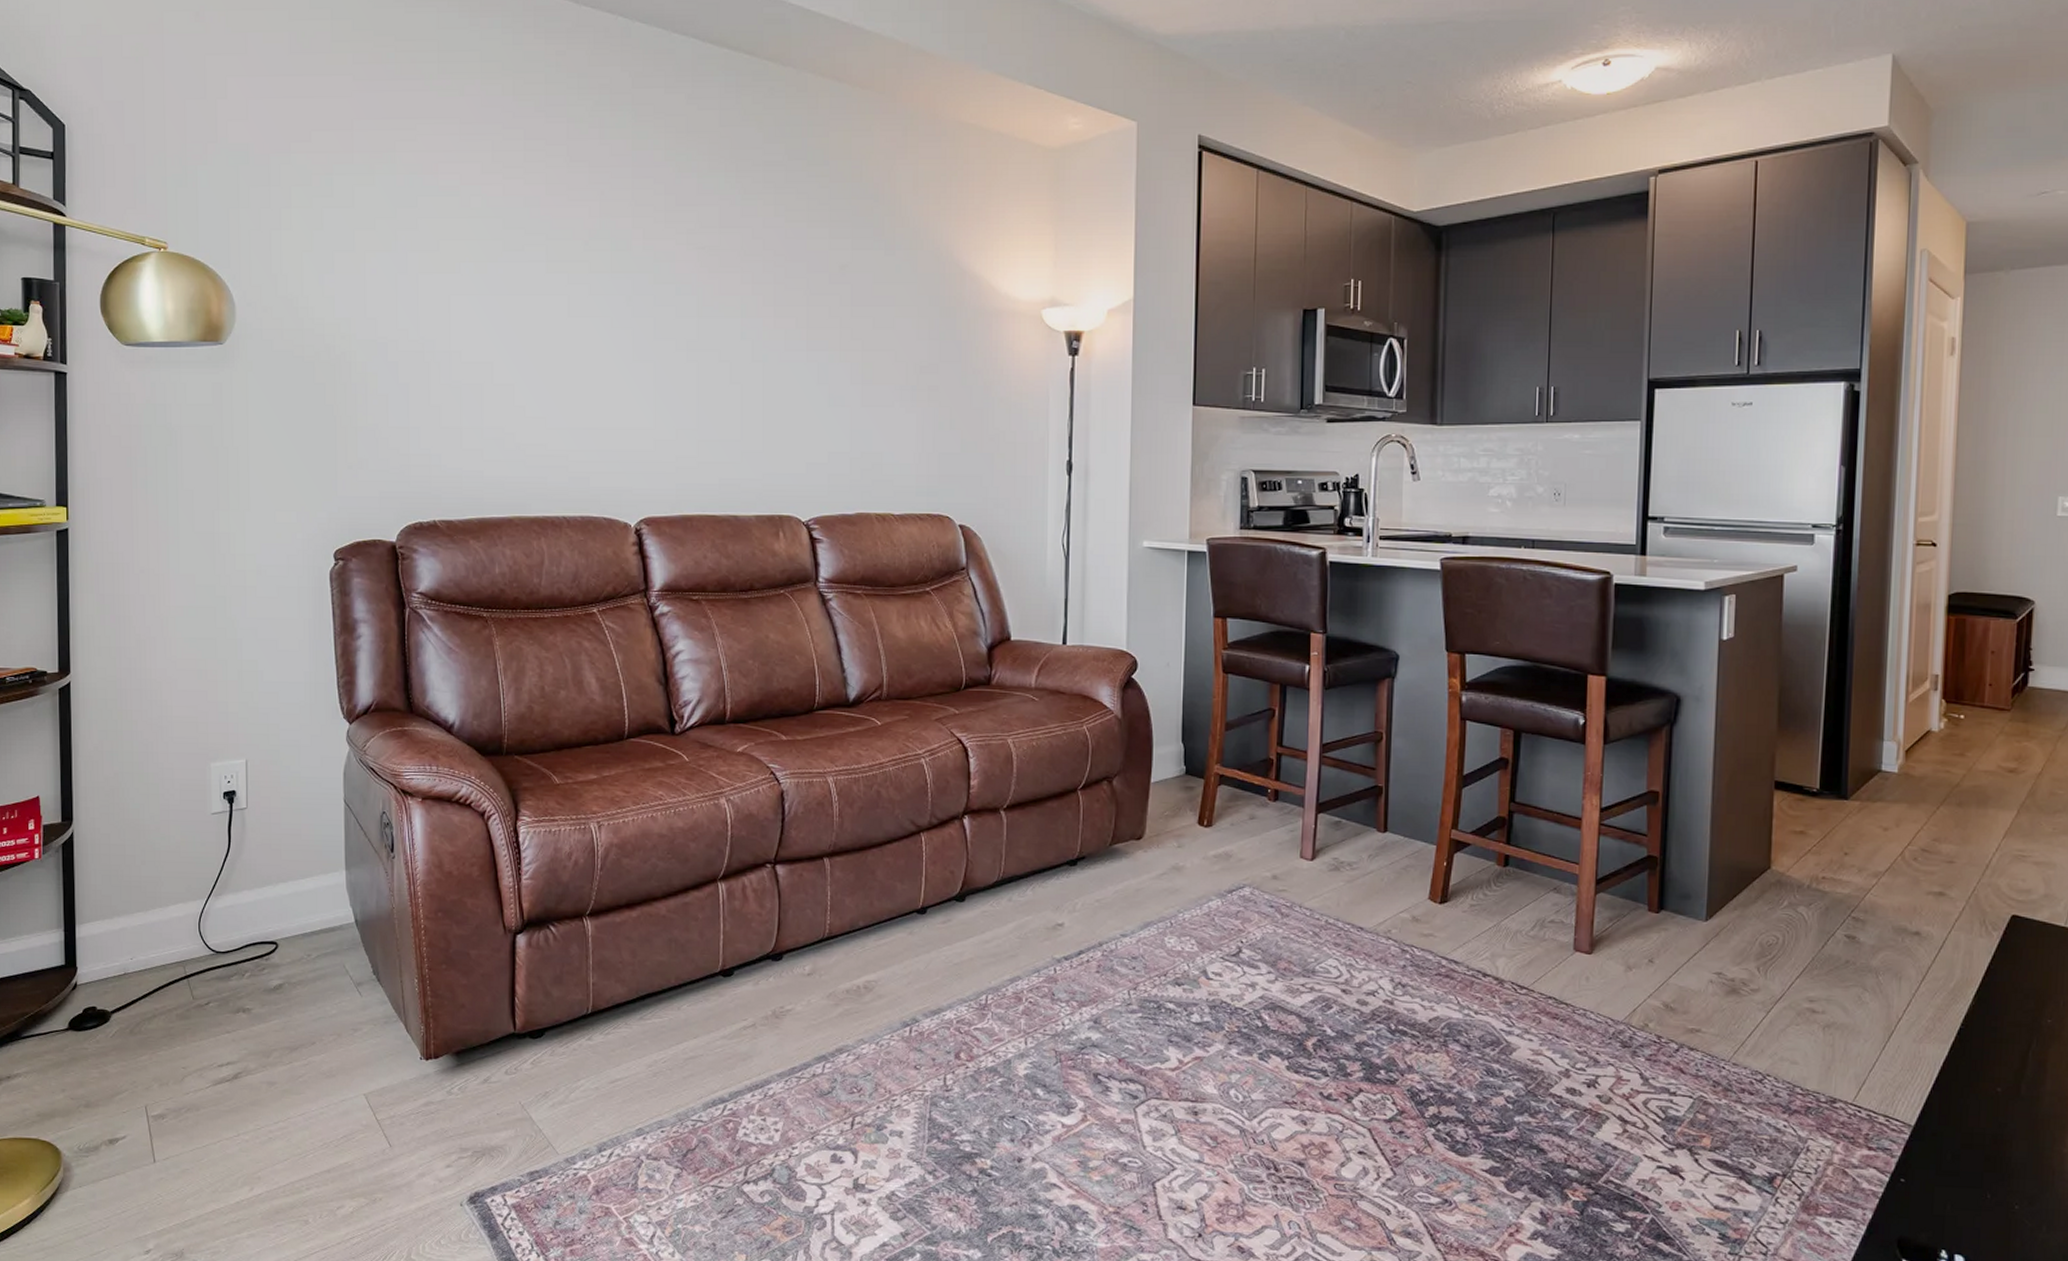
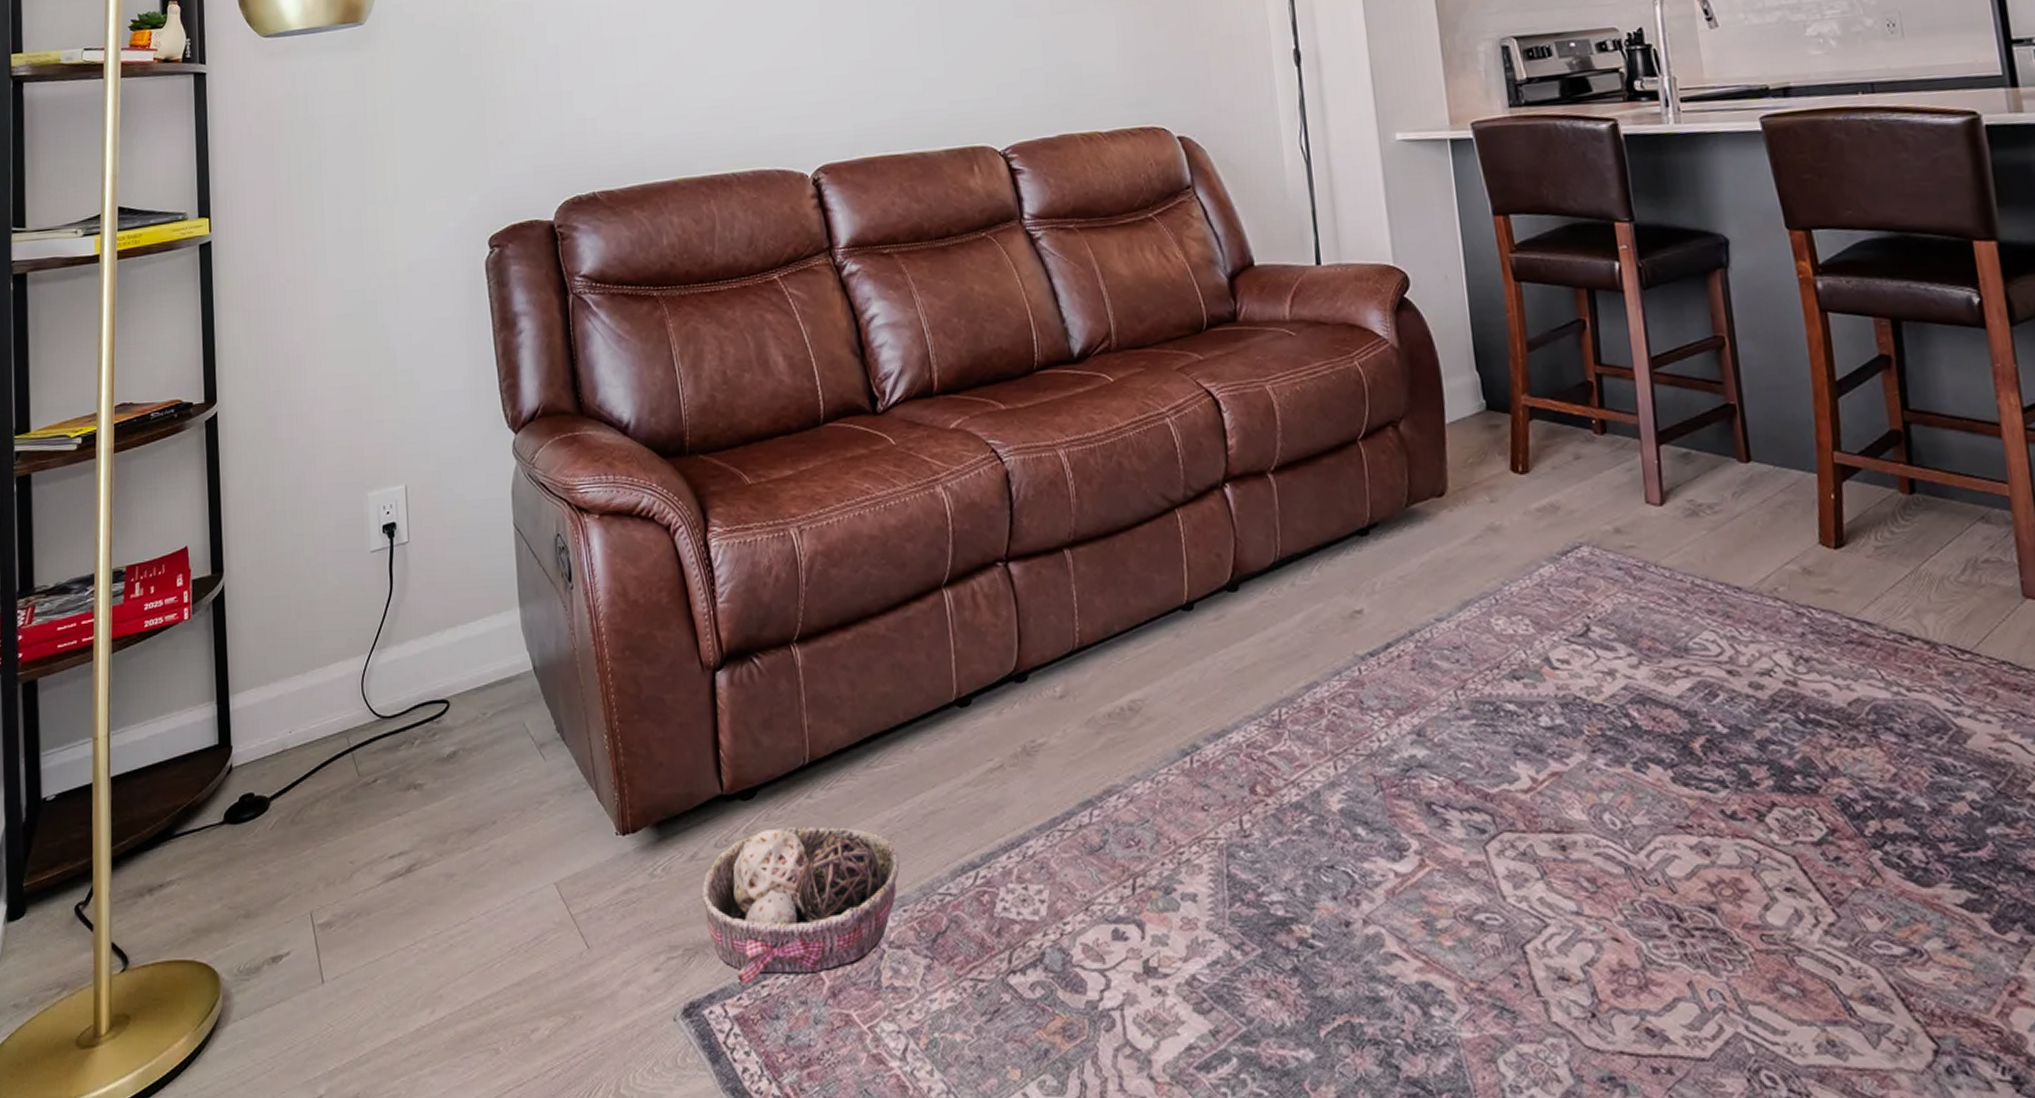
decorative basket: none [490,1061,662,1180] -> present [701,826,900,984]

